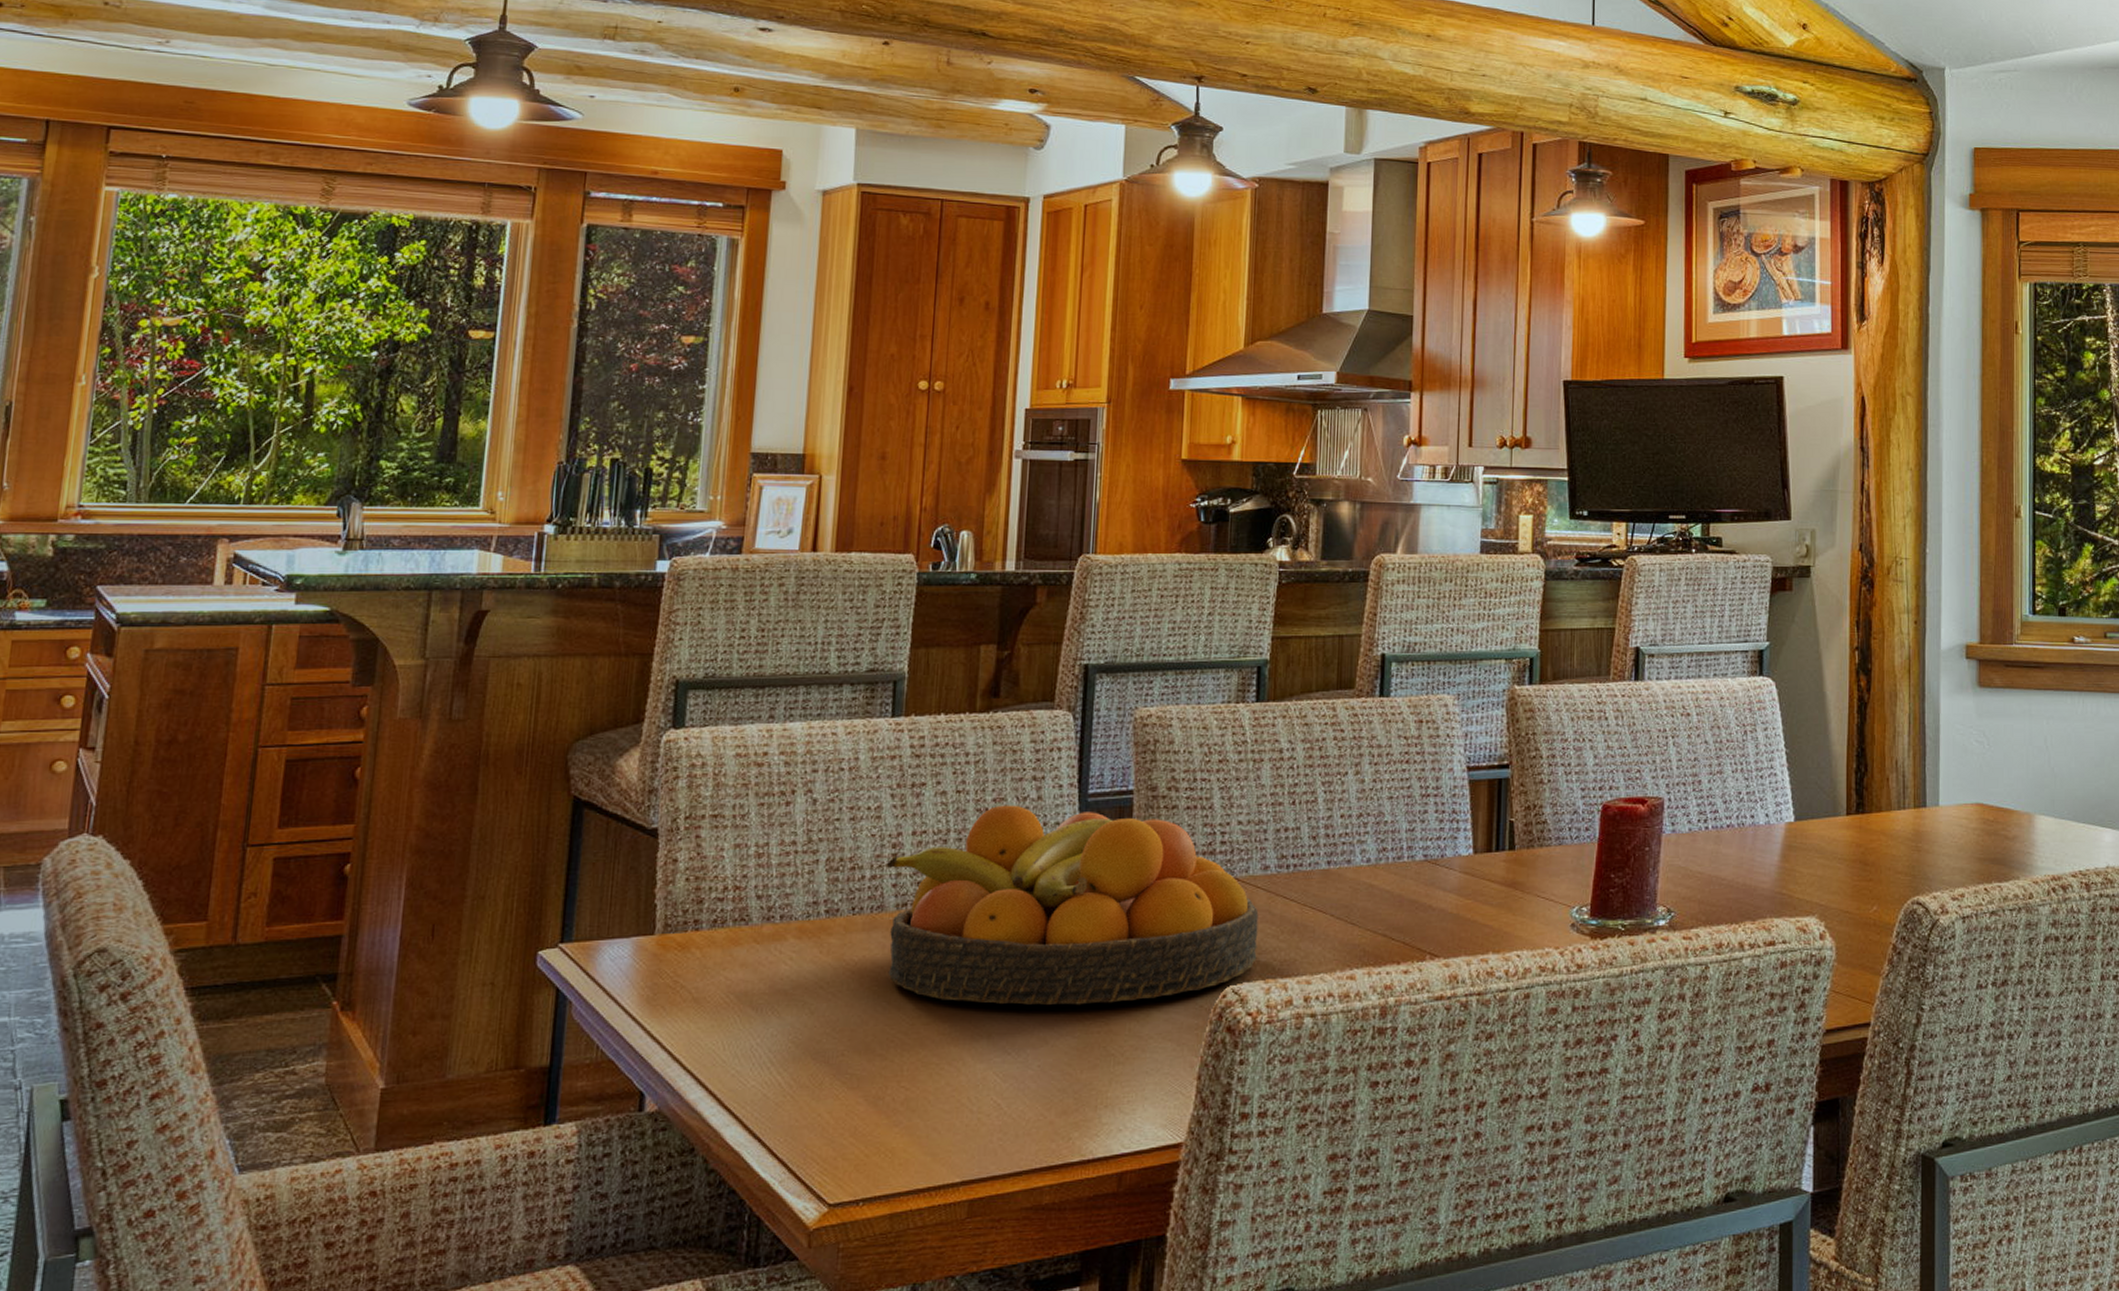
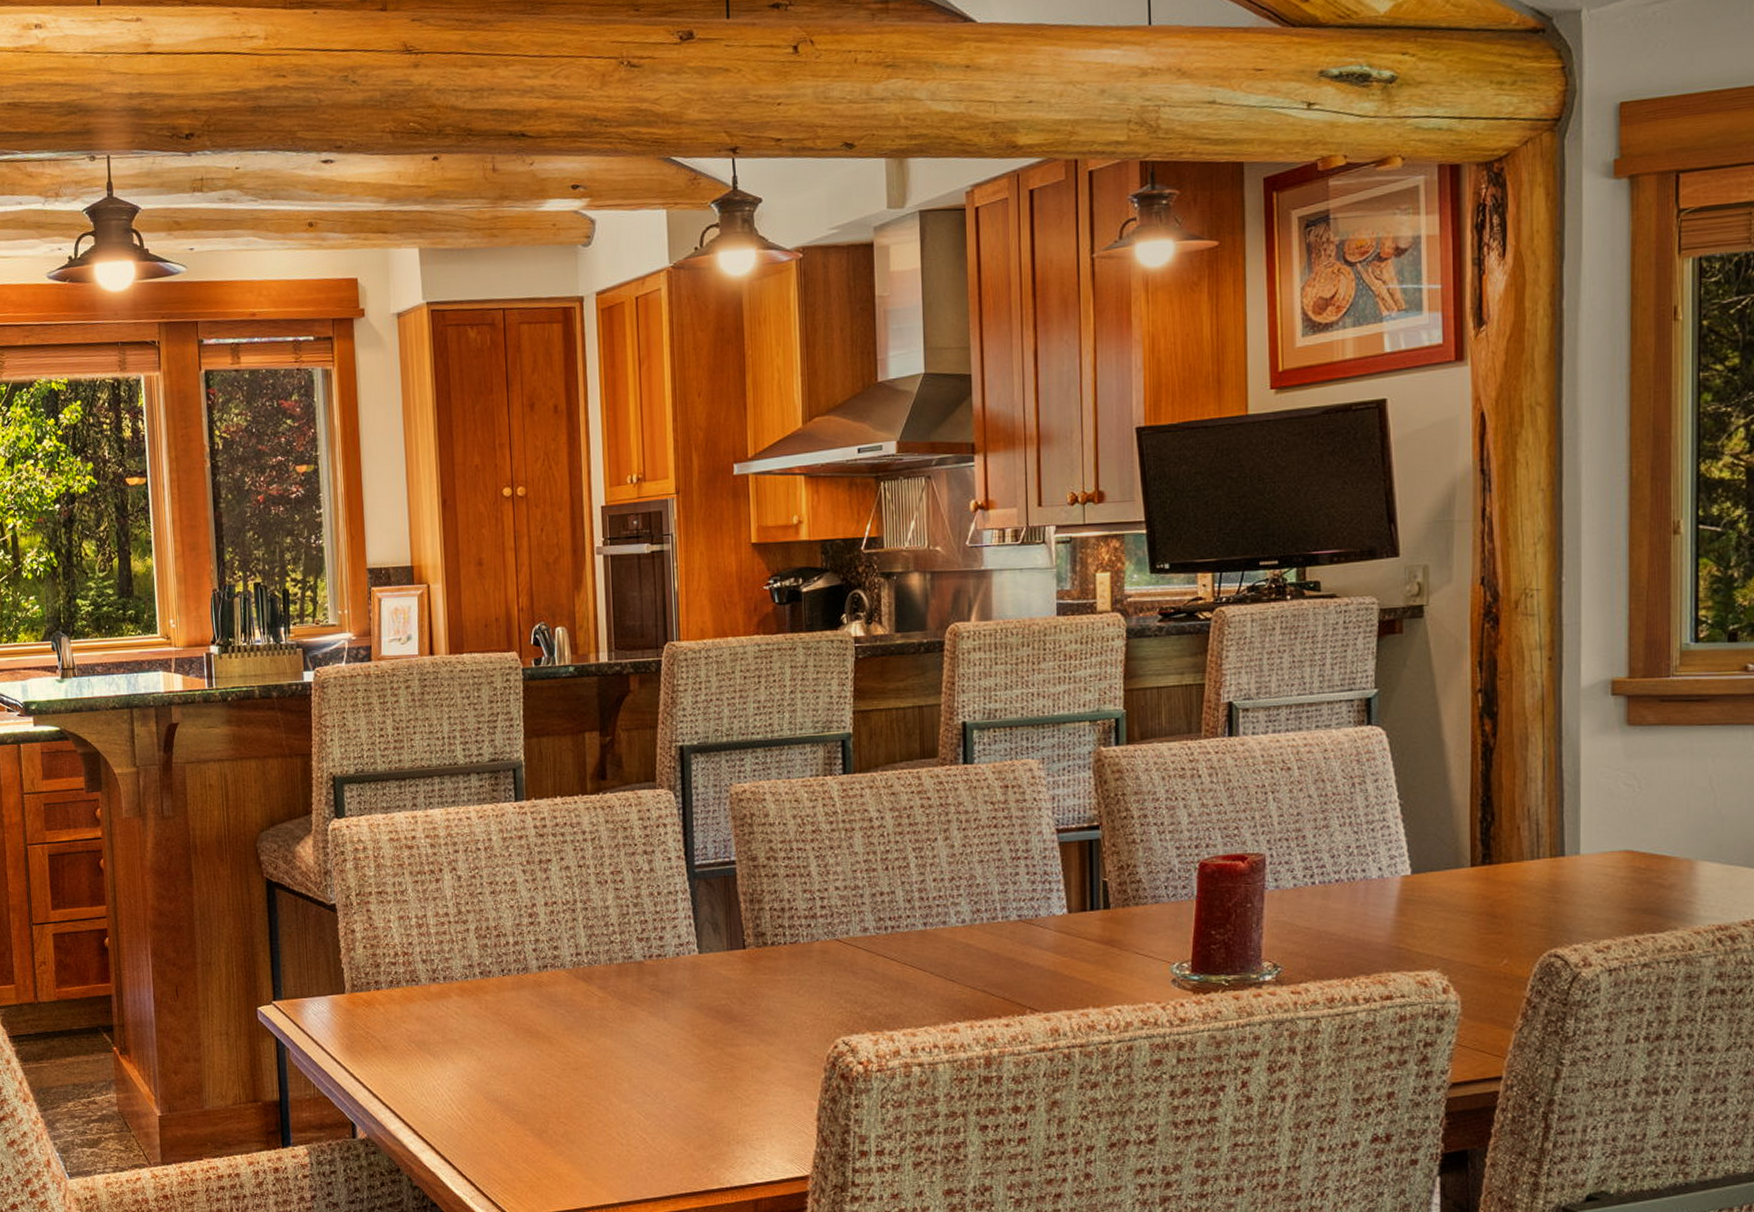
fruit bowl: present [886,805,1259,1006] -> none [525,877,863,1054]

